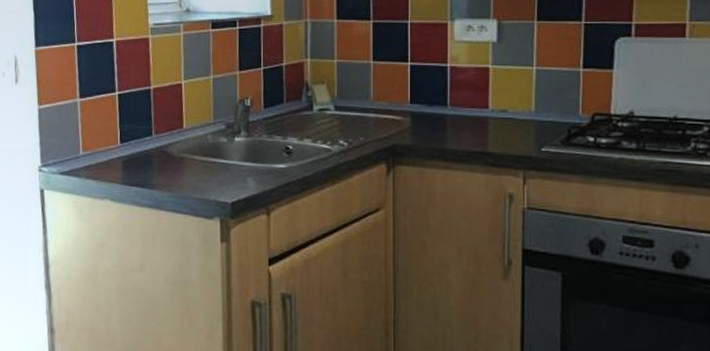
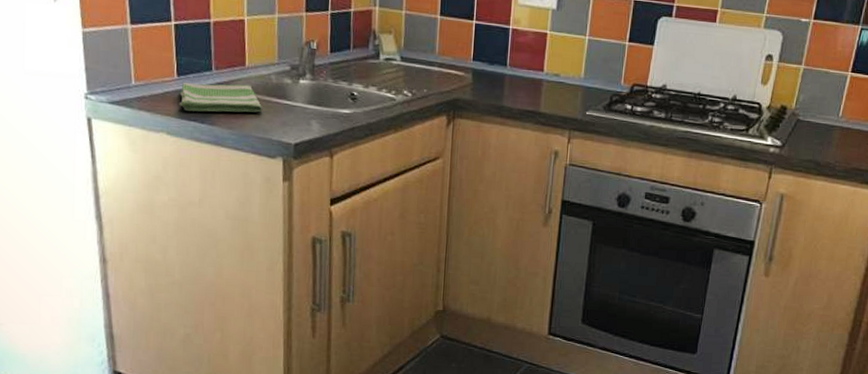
dish towel: none [122,146,200,177] -> present [179,83,263,113]

